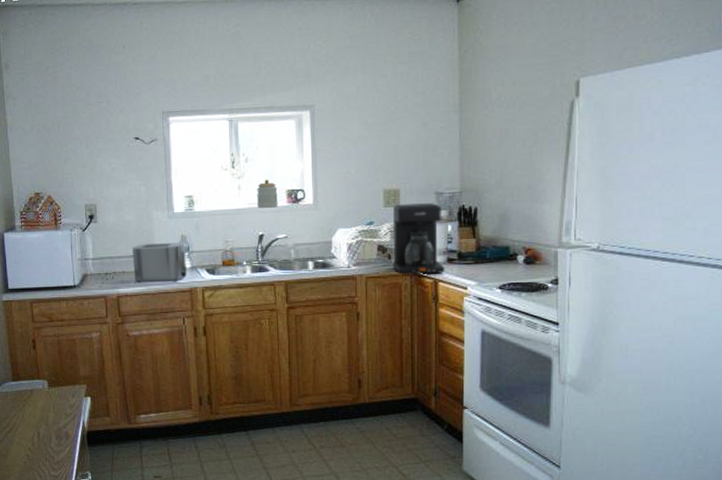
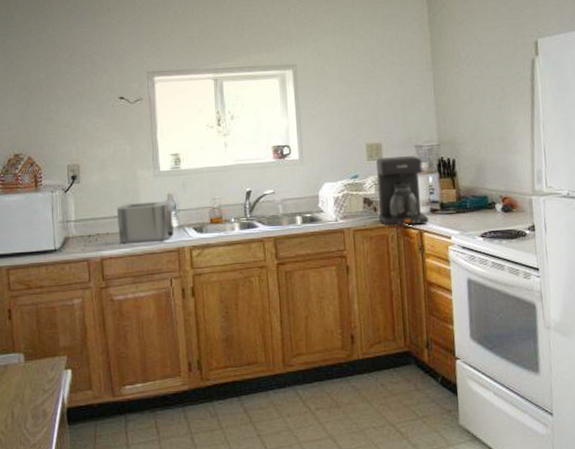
jar: present [257,180,278,208] -> none [243,136,265,165]

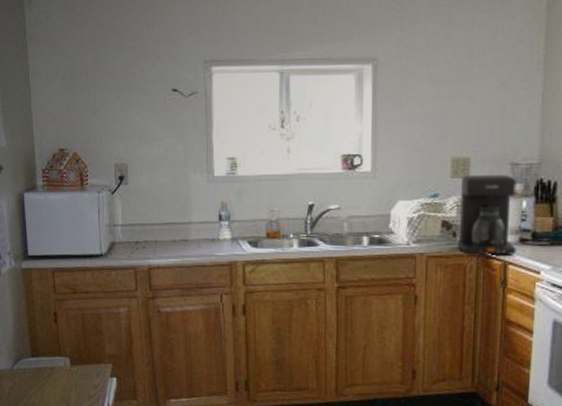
toaster: present [116,200,174,244] -> none [166,209,227,255]

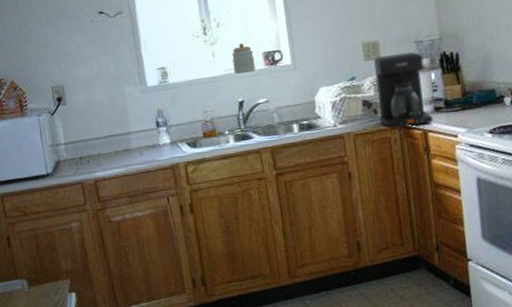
jar: none [308,142,332,174] -> present [232,43,256,74]

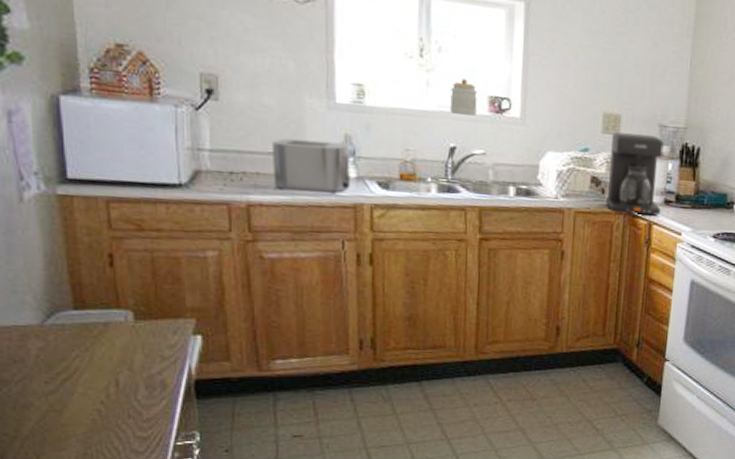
toaster: none [106,116,167,165] -> present [271,138,352,195]

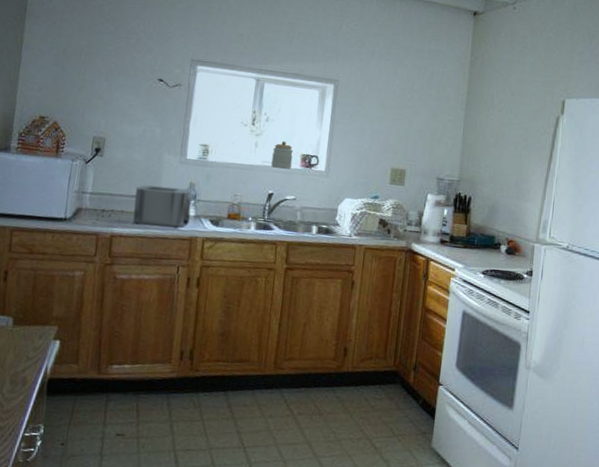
coffee maker: present [605,132,664,216] -> none [390,183,441,253]

